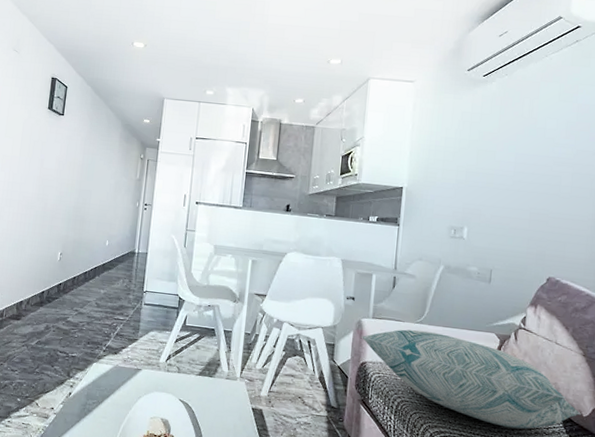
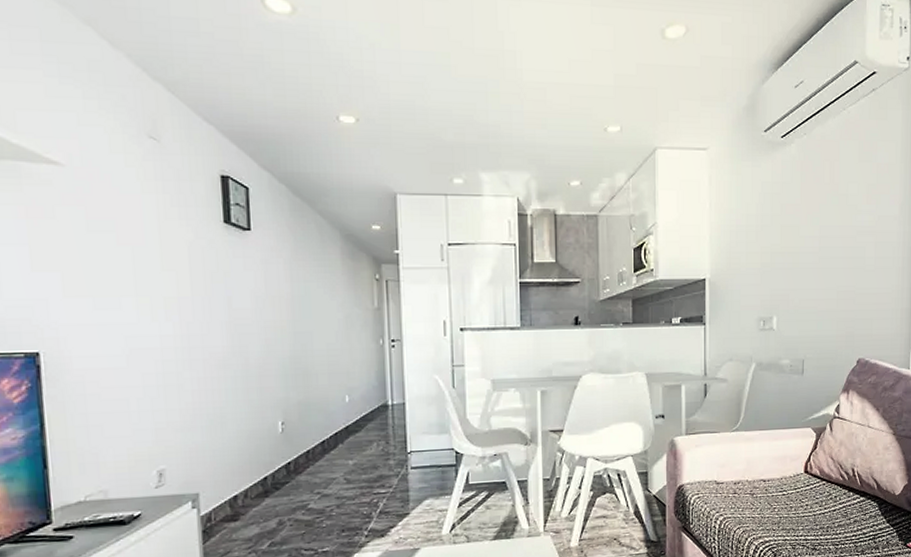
decorative pillow: present [361,329,581,429] -> none [675,438,894,523]

